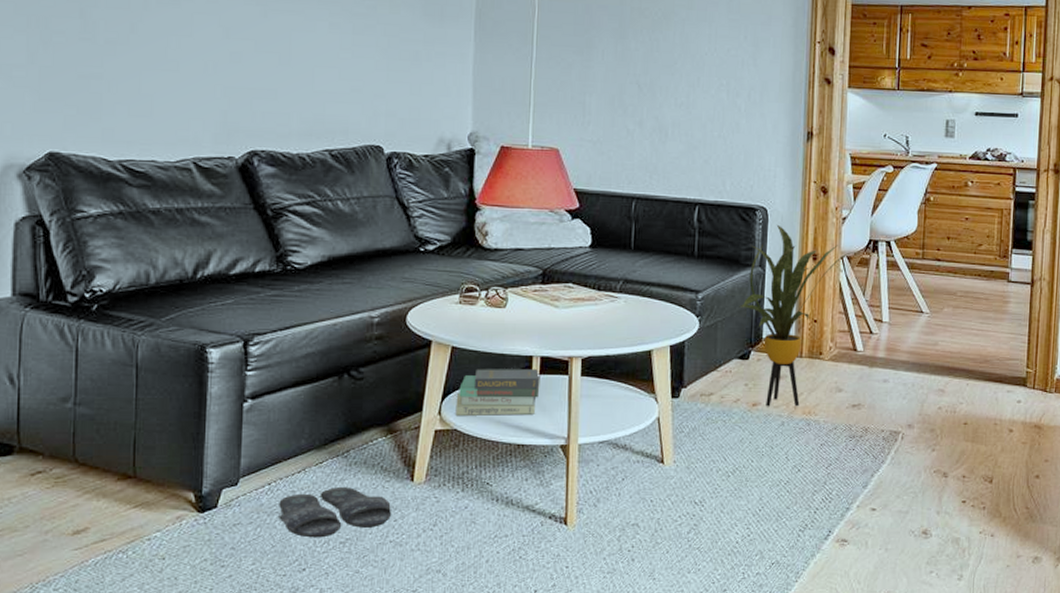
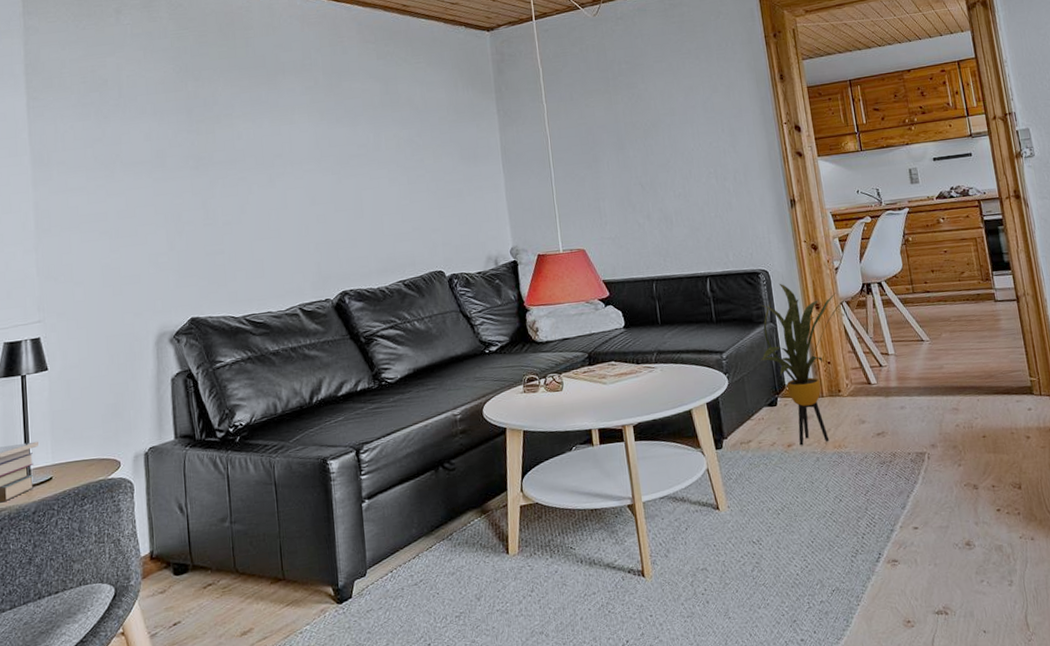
slippers: present [278,487,391,538] -> none [401,566,494,615]
books: present [455,369,540,416] -> none [533,440,603,491]

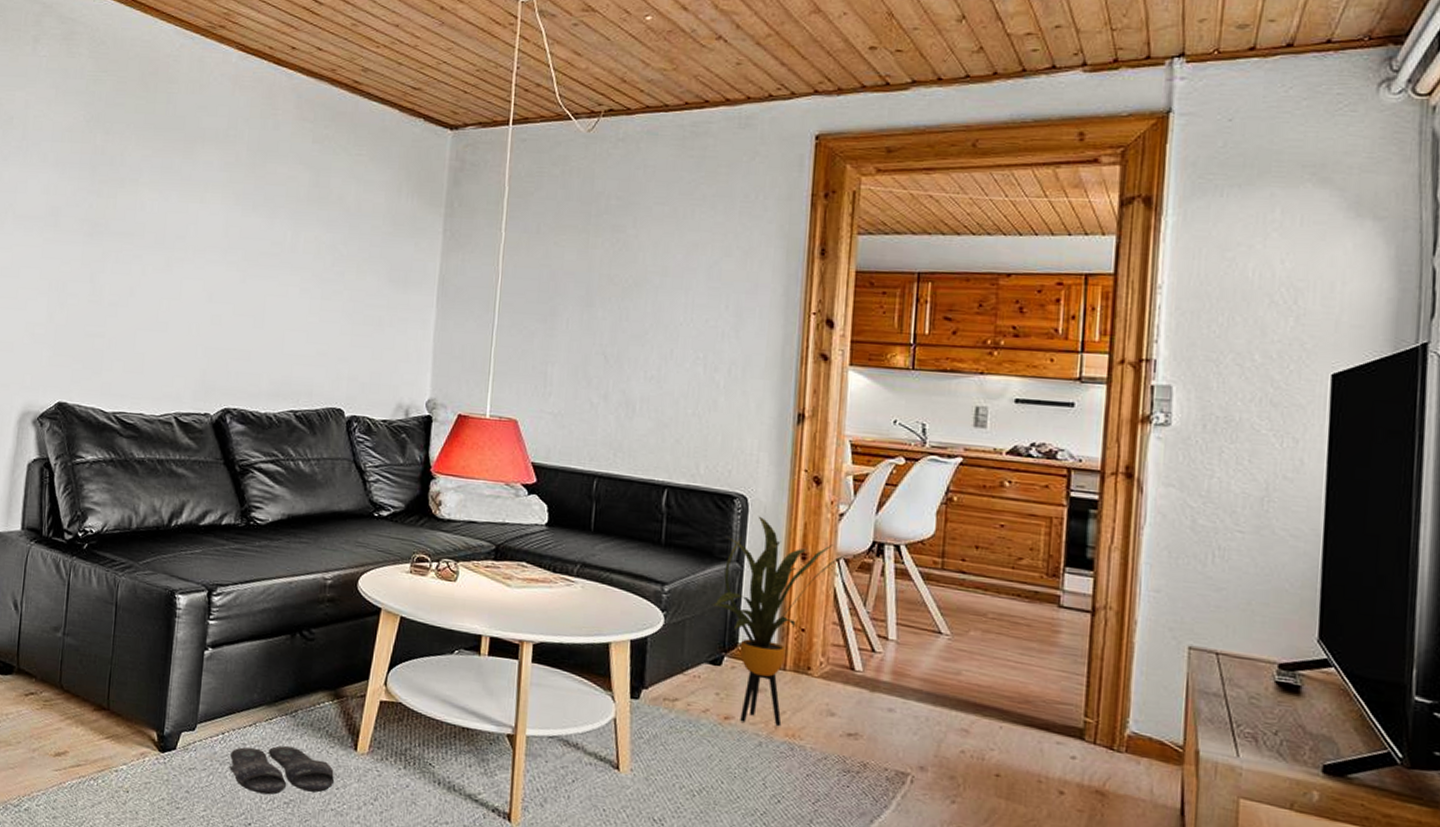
slippers: none [401,566,494,615] -> present [229,745,334,794]

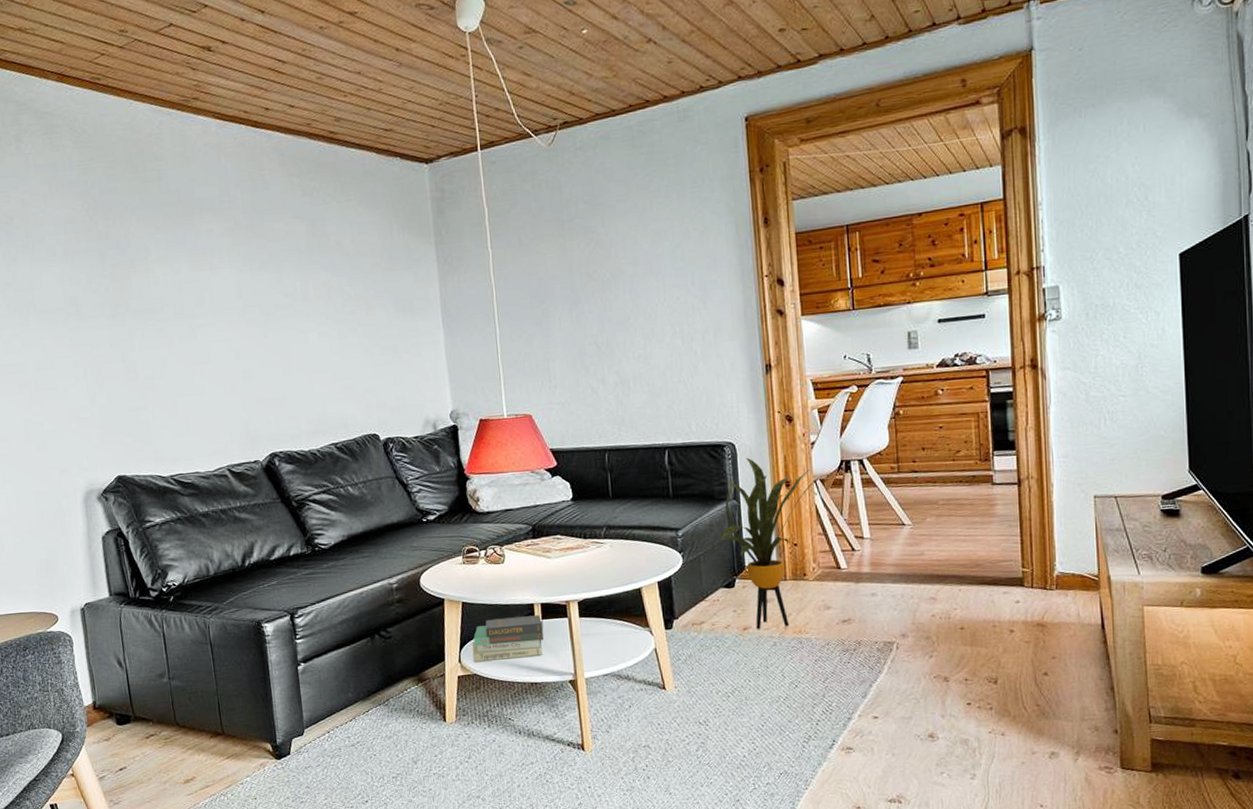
slippers: present [229,745,334,794] -> none [338,730,431,775]
books: none [401,642,489,698] -> present [472,615,544,662]

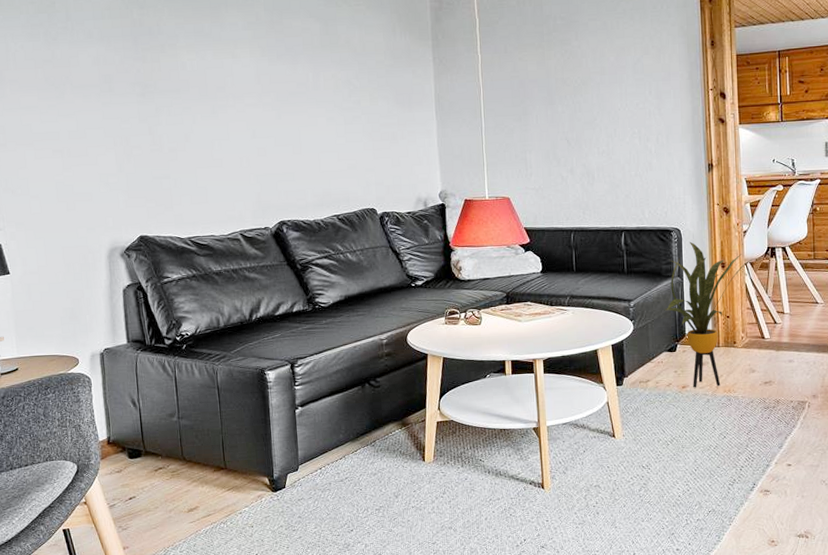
books: present [472,615,544,662] -> none [450,370,513,410]

